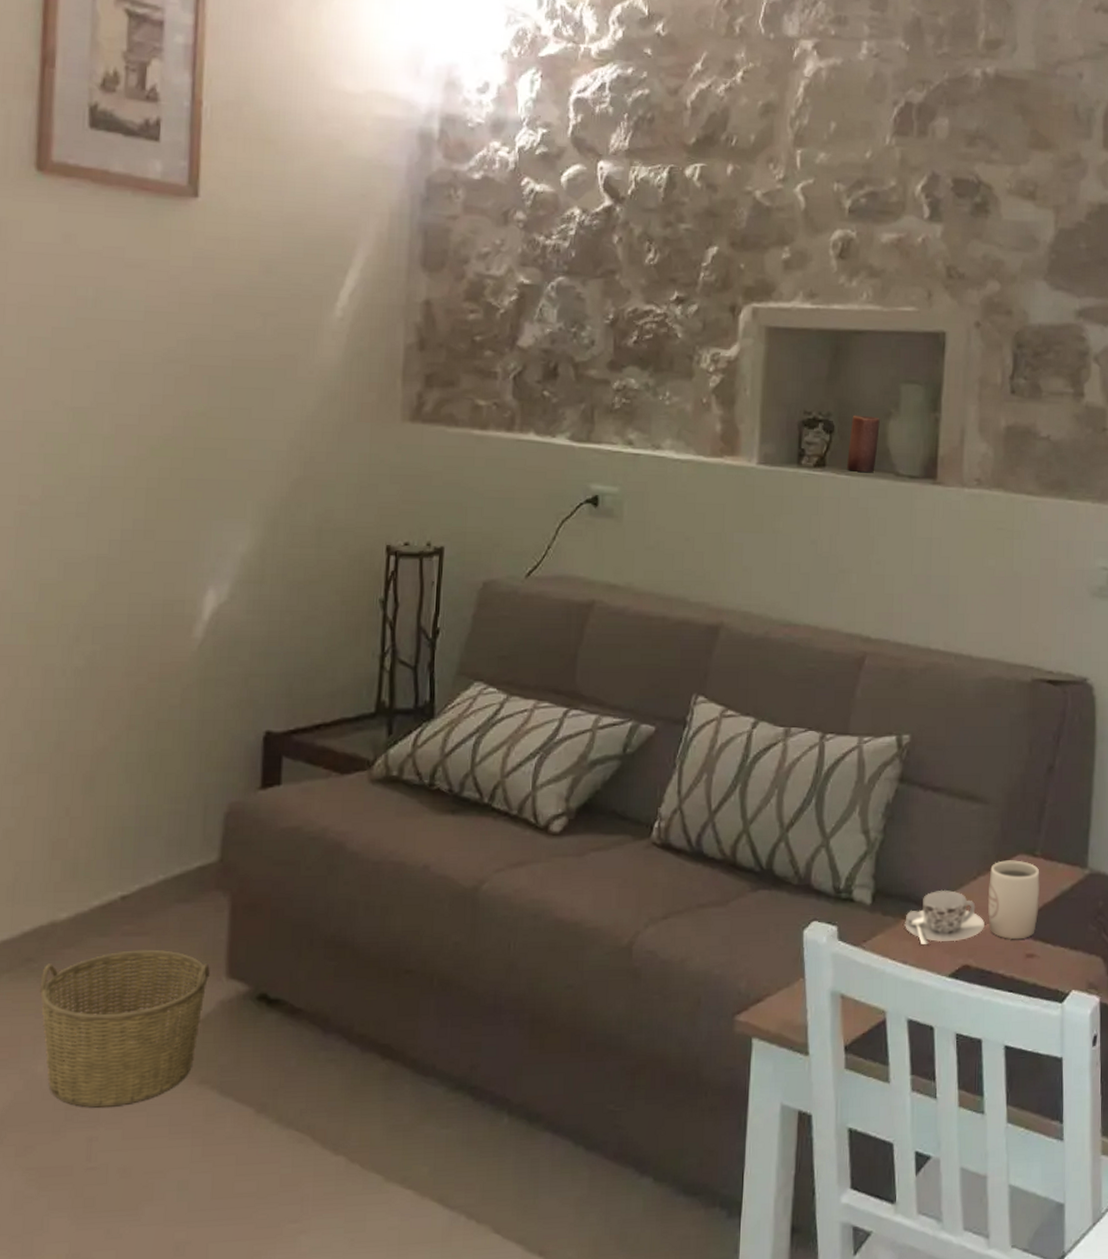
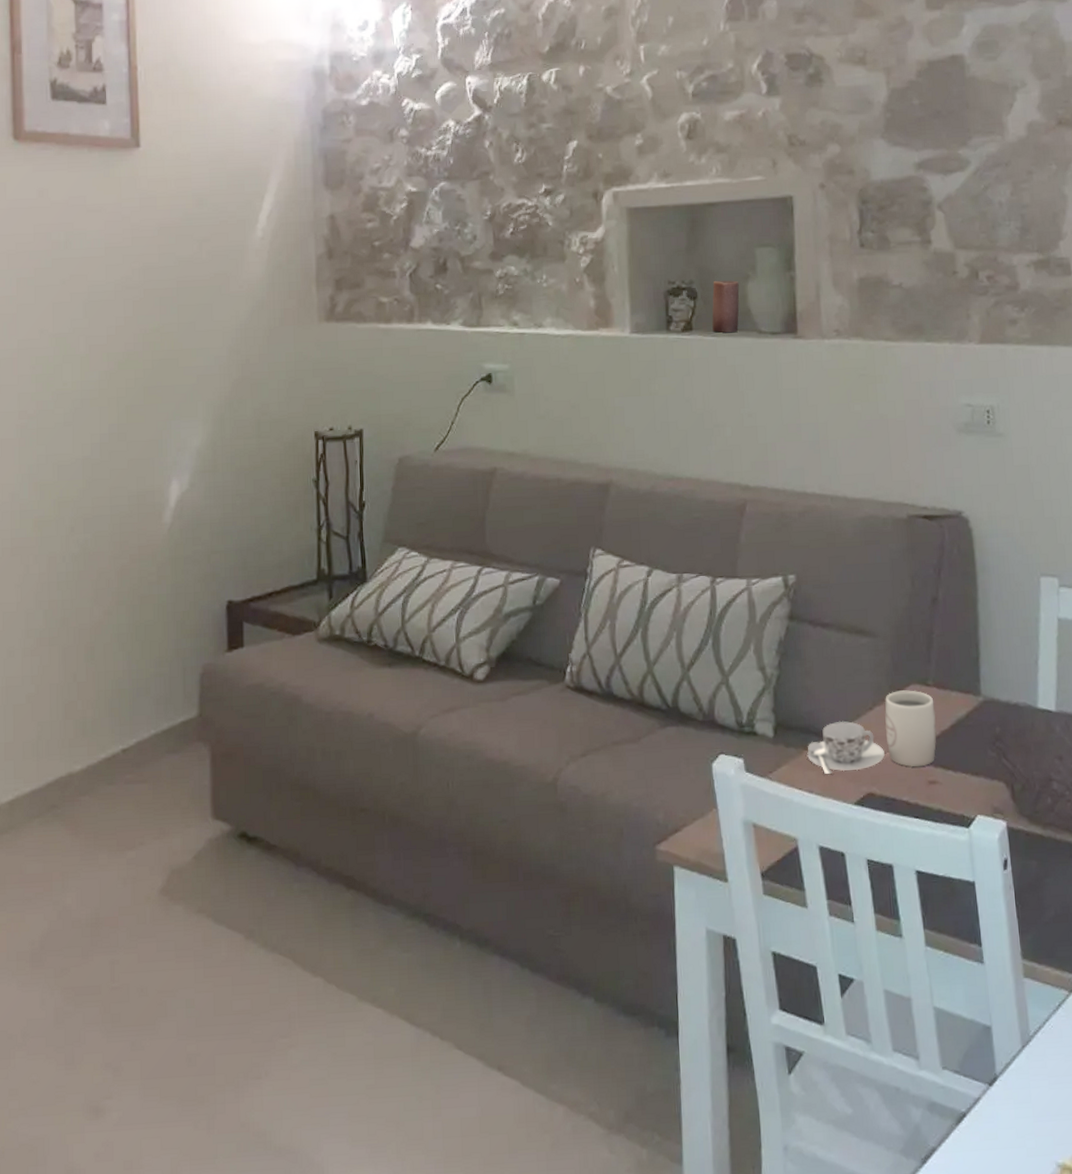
basket: present [39,949,210,1108] -> none [63,795,198,935]

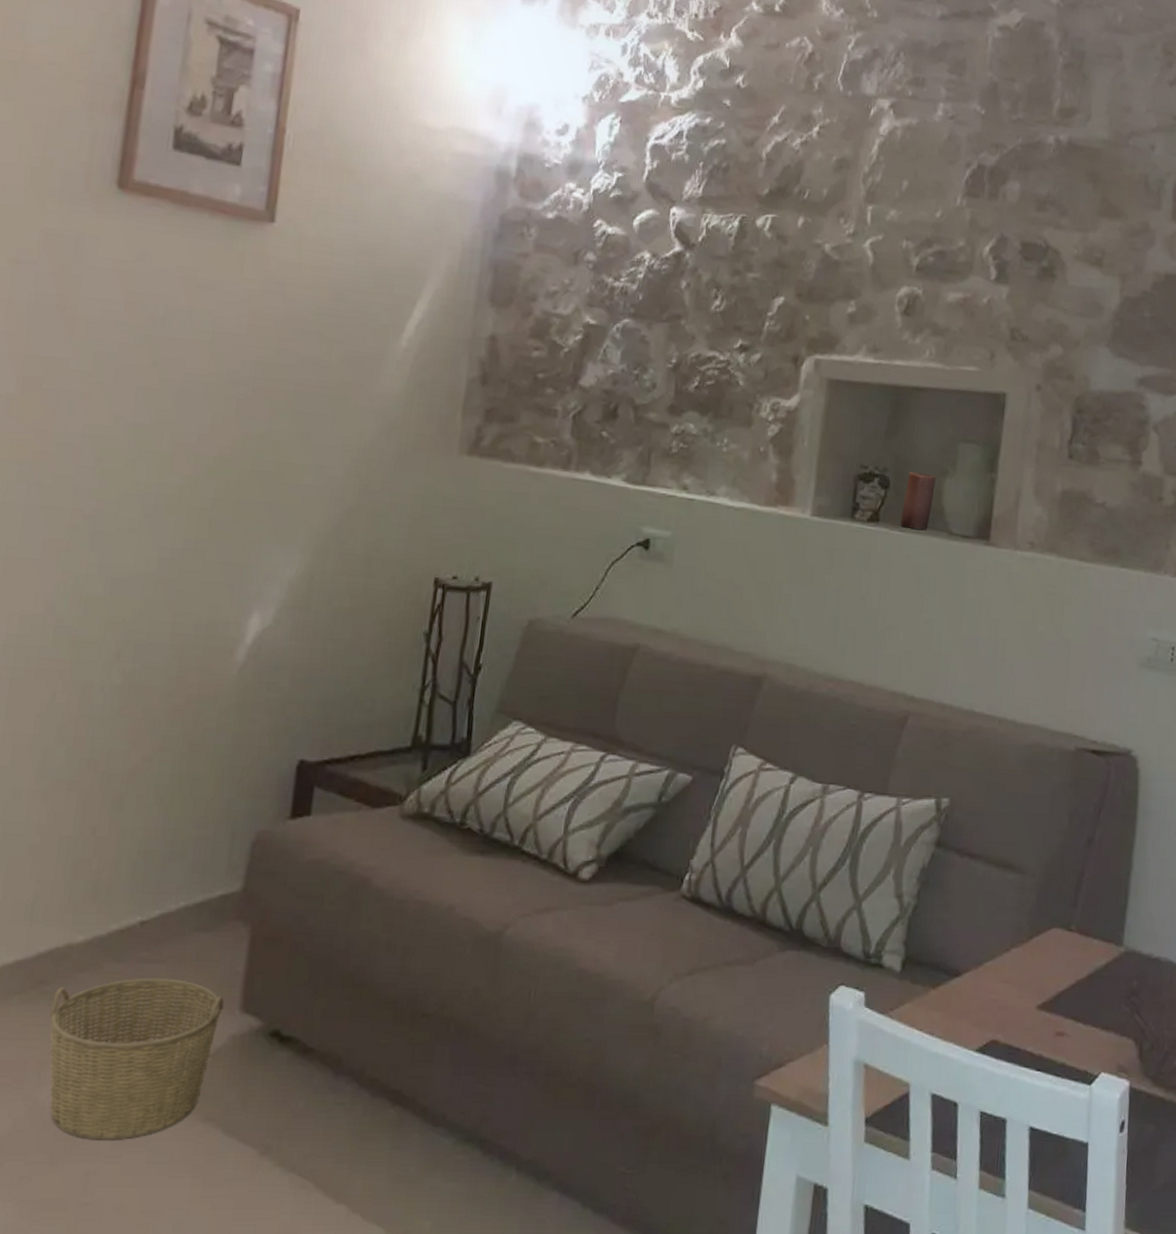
basket: none [63,795,198,935] -> present [49,978,224,1140]
teacup: present [807,721,885,775] -> none [933,960,1015,1017]
mug: present [884,690,937,767] -> none [1018,933,1075,1015]

